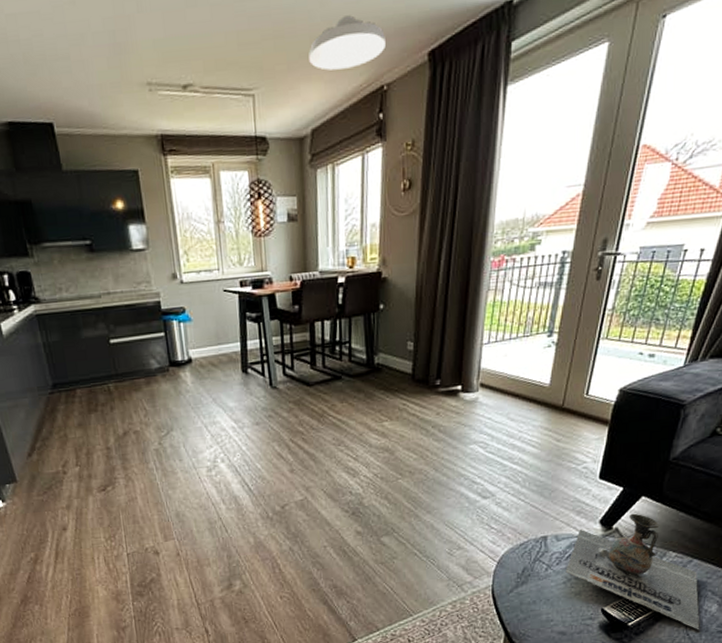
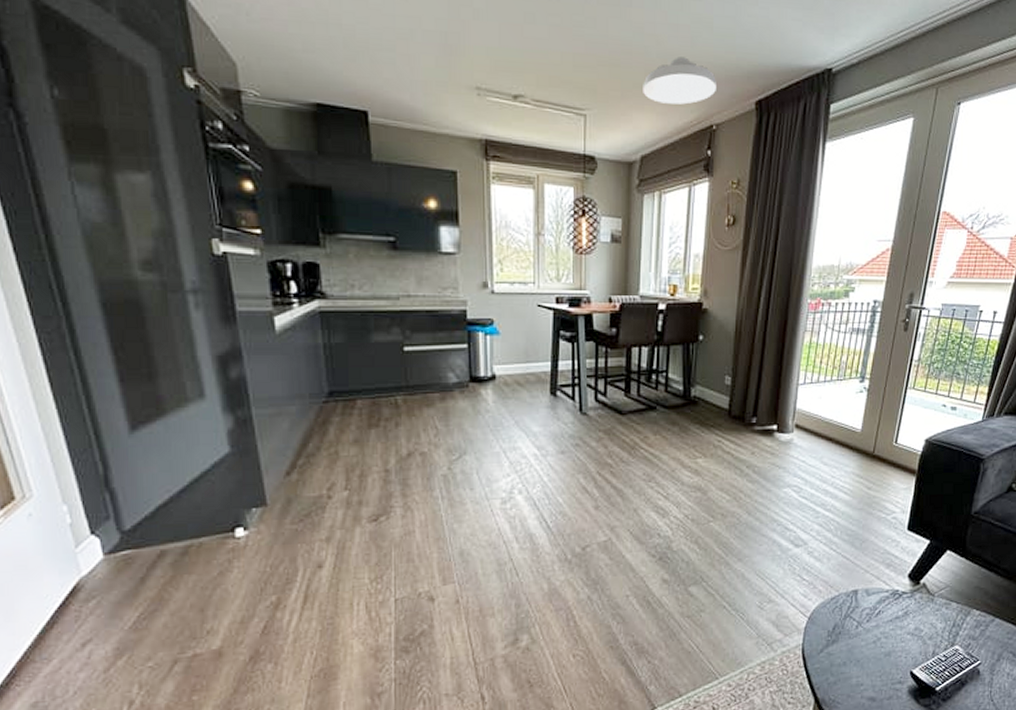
decorative vase: present [565,513,700,630] -> none [875,568,1003,696]

